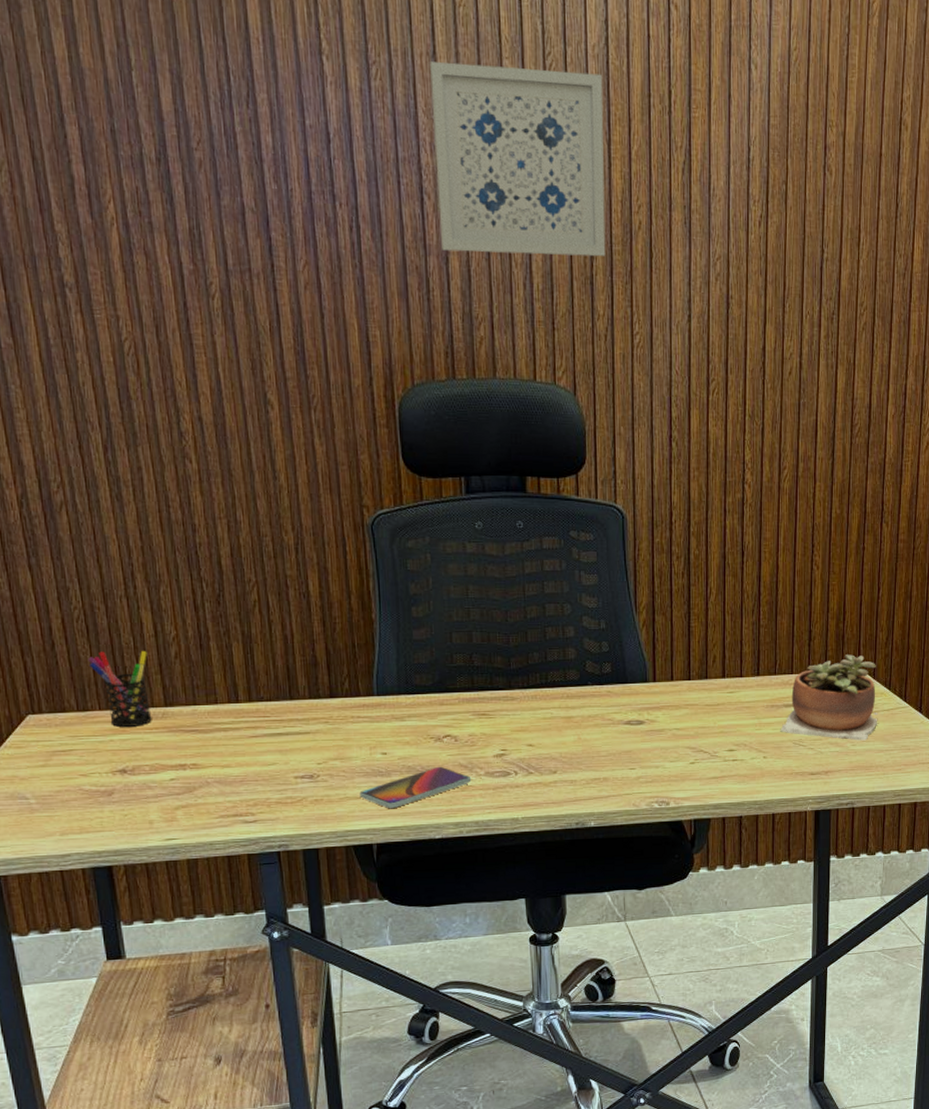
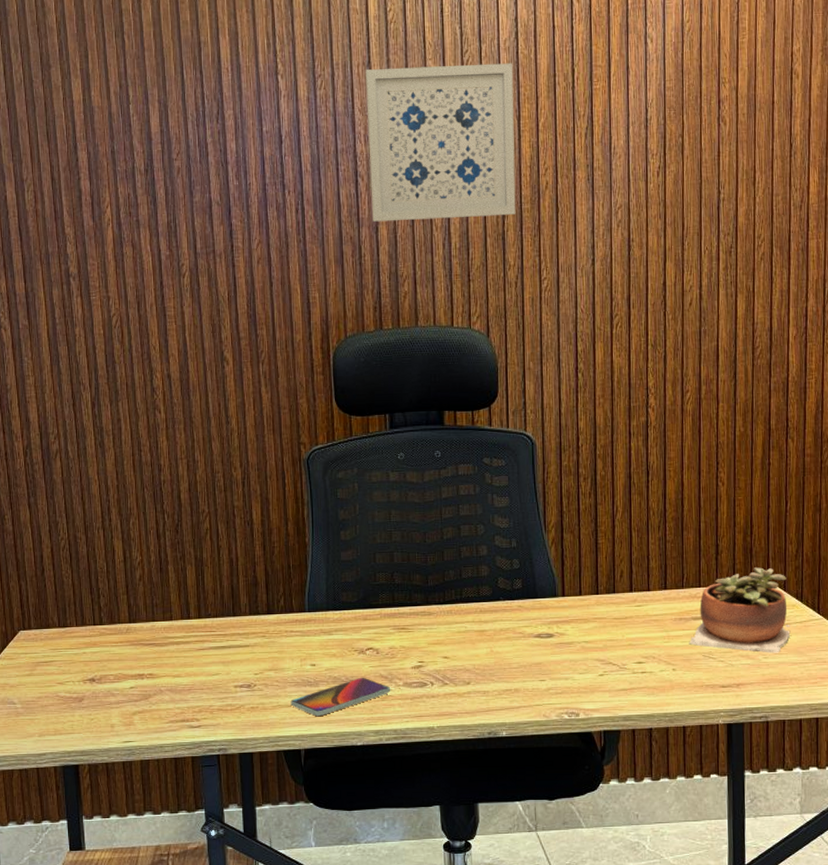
pen holder: present [87,651,152,727] -> none [69,575,118,641]

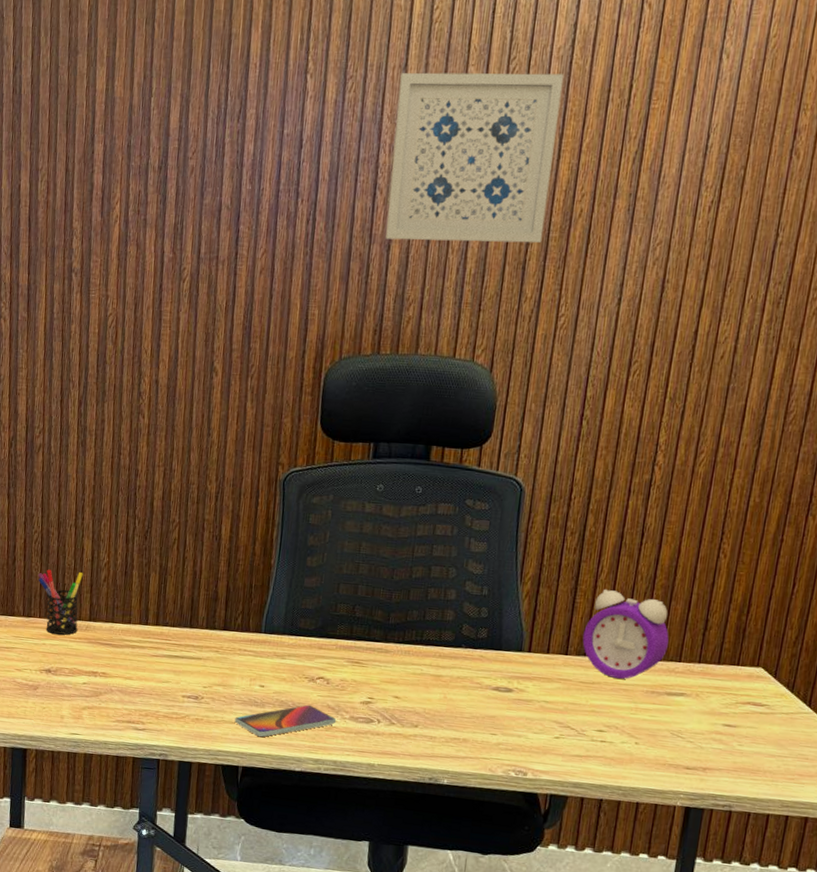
pen holder: none [69,575,118,641] -> present [37,569,83,635]
alarm clock: none [610,527,687,610] -> present [582,588,669,679]
succulent plant: present [689,567,791,653] -> none [657,649,780,743]

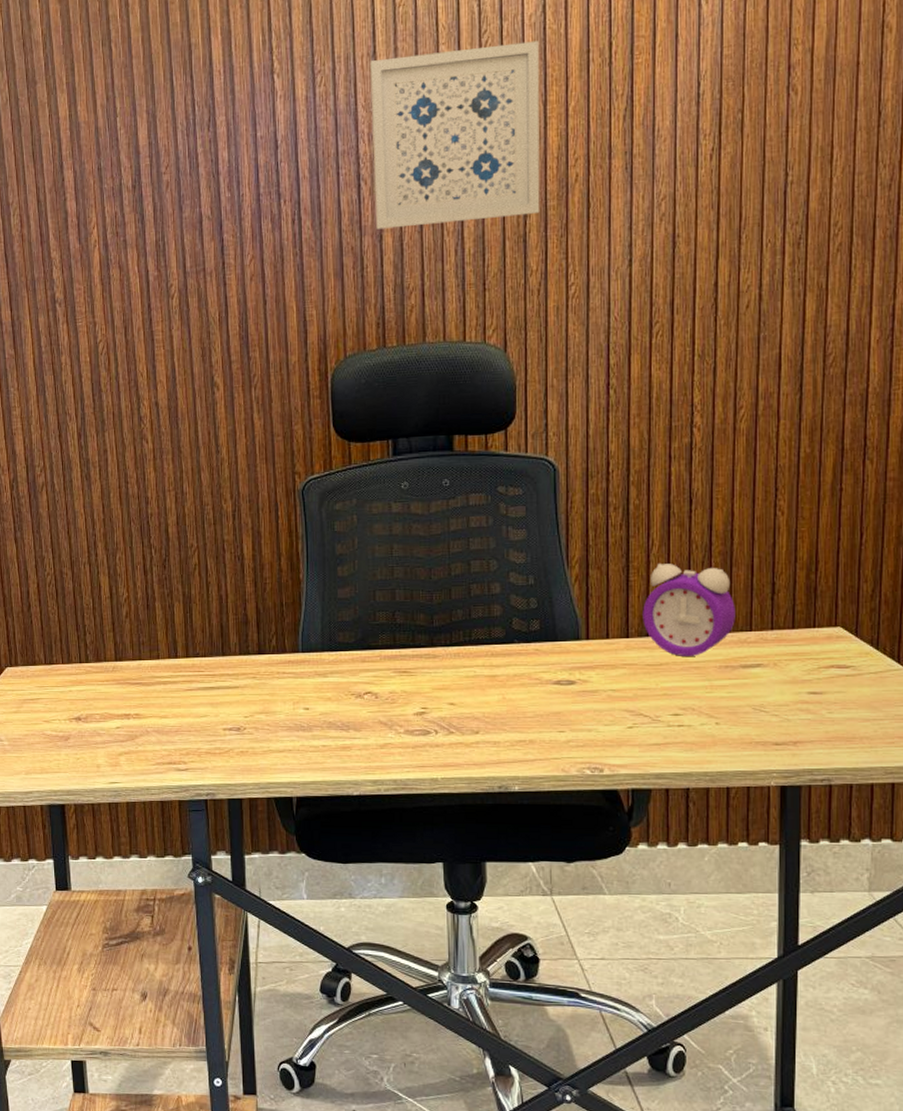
pen holder: present [37,569,83,635] -> none [55,611,104,679]
smartphone: present [234,704,337,737] -> none [282,723,391,764]

